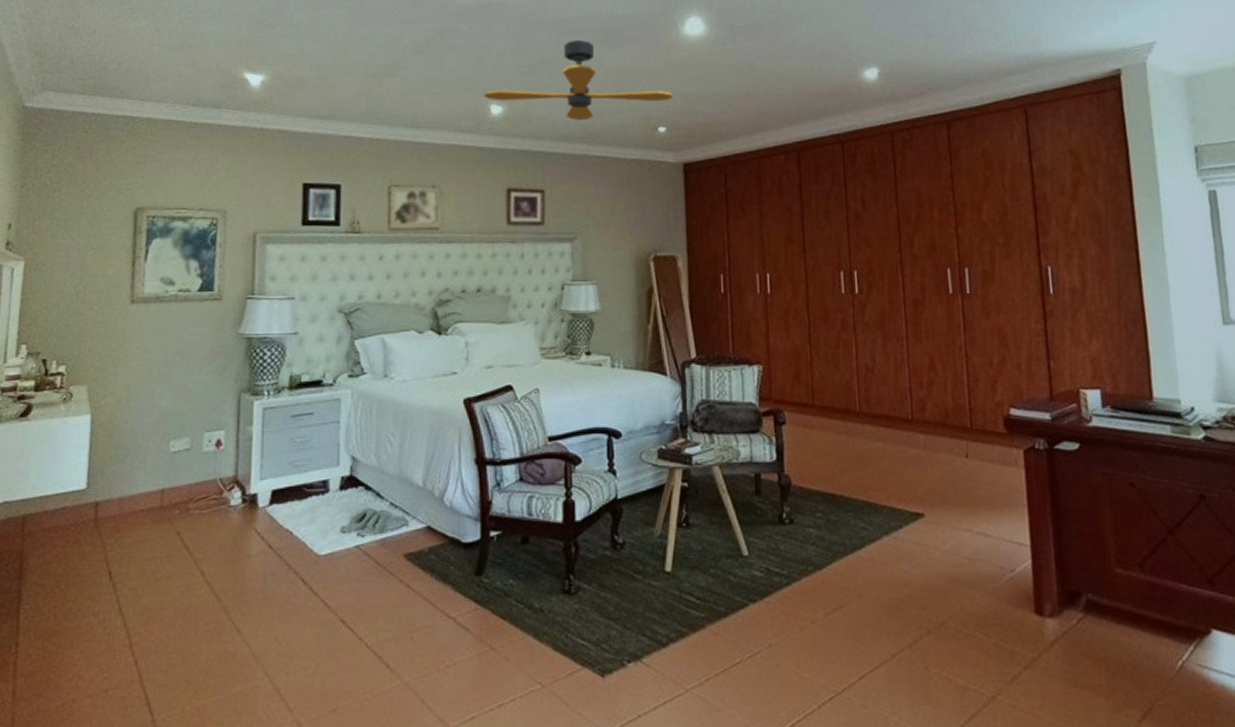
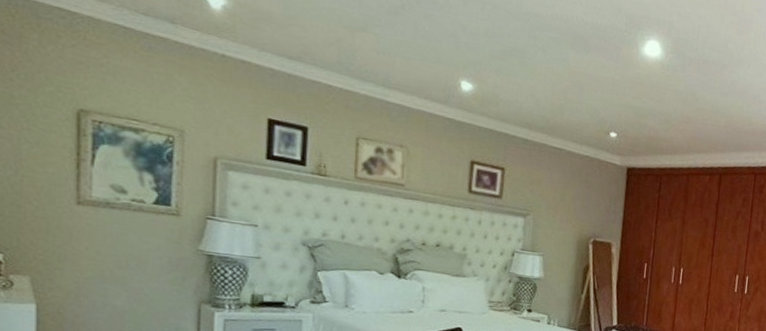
ceiling fan: present [483,39,674,121] -> none [455,36,627,113]

